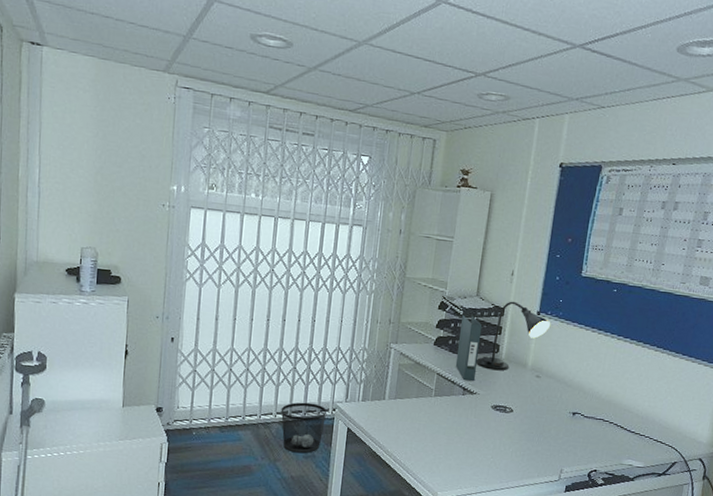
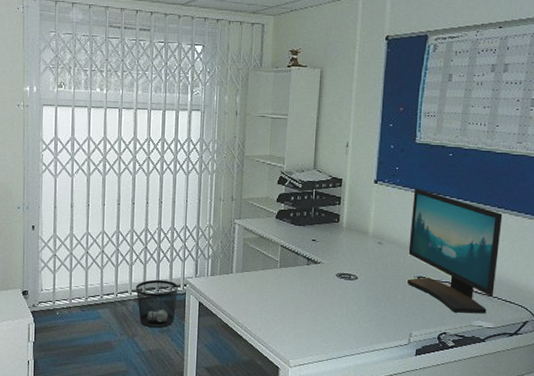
binder: present [455,315,483,381] -> none [298,188,322,251]
desk lamp: present [475,301,551,371] -> none [317,172,389,240]
computer monitor: none [562,322,661,453] -> present [407,188,503,314]

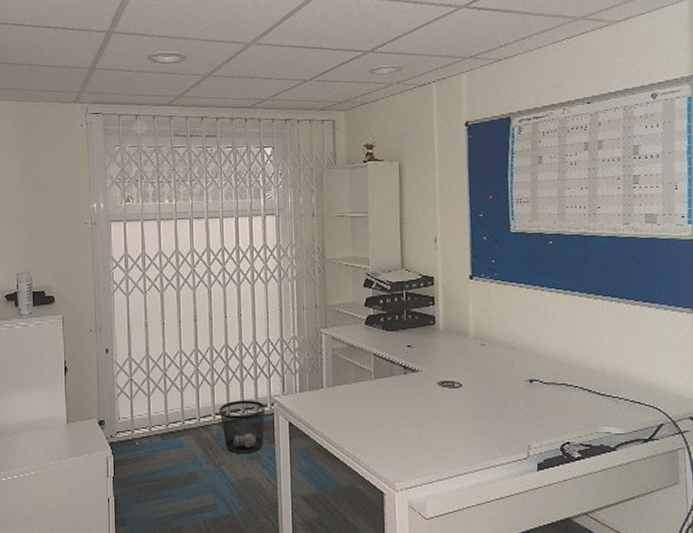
computer monitor: present [407,188,503,314] -> none [514,281,620,419]

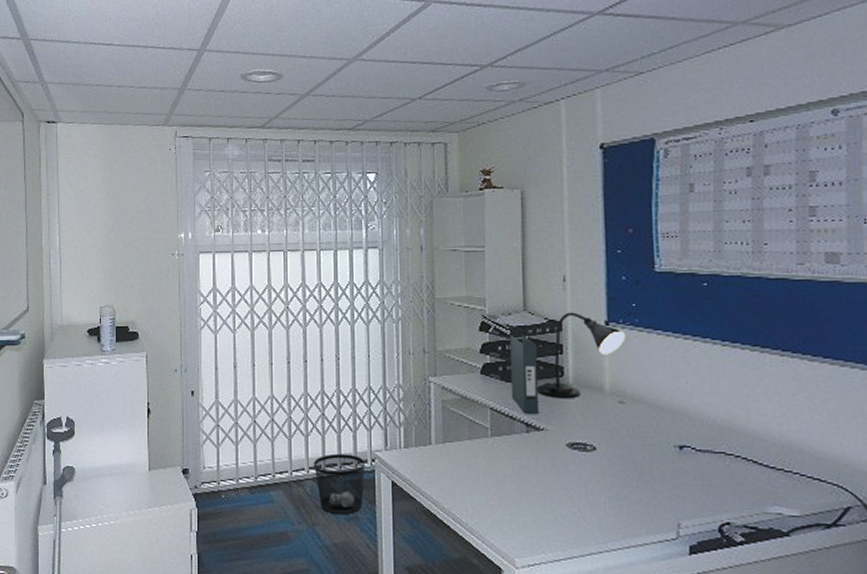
binder: none [390,289,415,357] -> present [510,335,539,414]
desk lamp: none [412,268,487,344] -> present [536,312,626,399]

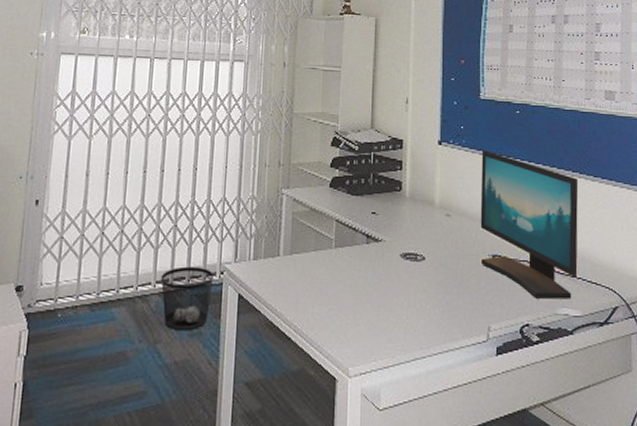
binder: present [510,335,539,414] -> none [355,150,381,225]
desk lamp: present [536,312,626,399] -> none [377,131,455,212]
computer monitor: none [660,329,794,497] -> present [480,150,579,299]

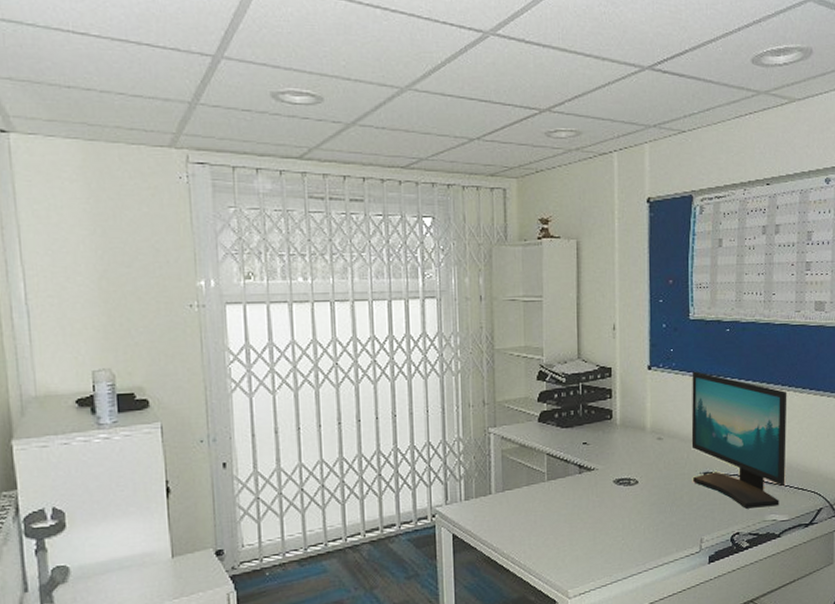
waste bin: present [160,266,215,331] -> none [370,512,426,575]

